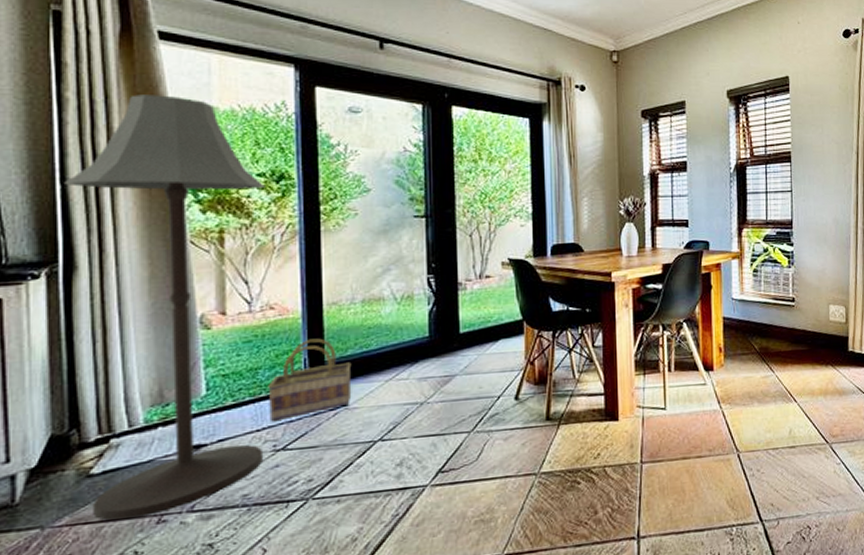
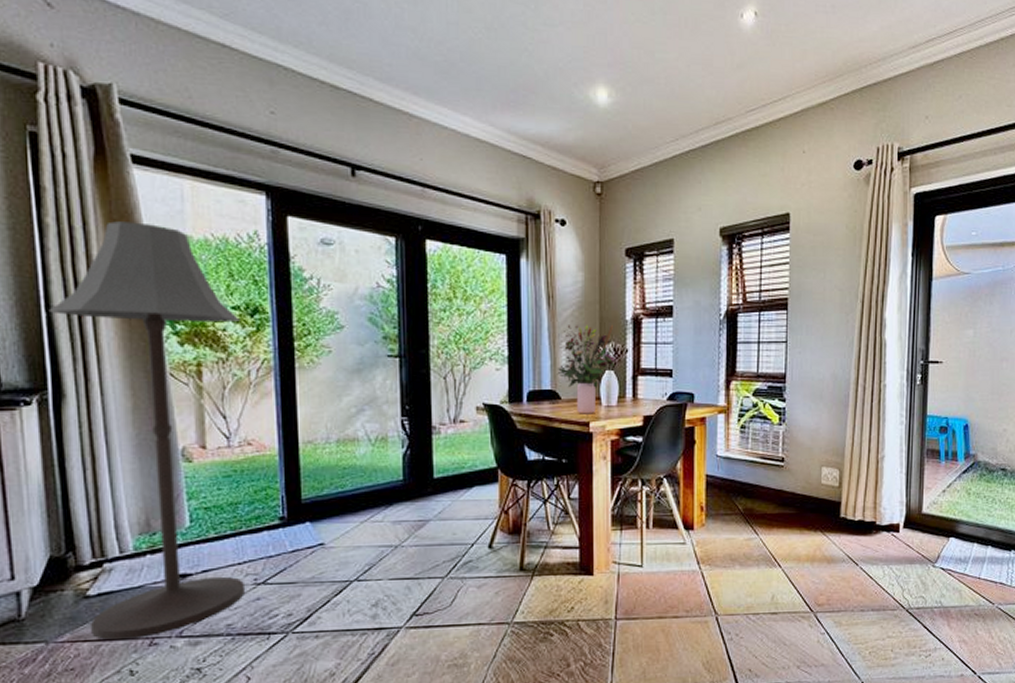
basket: present [268,338,352,421] -> none [247,476,328,555]
bouquet: none [579,179,634,265] -> present [557,324,614,414]

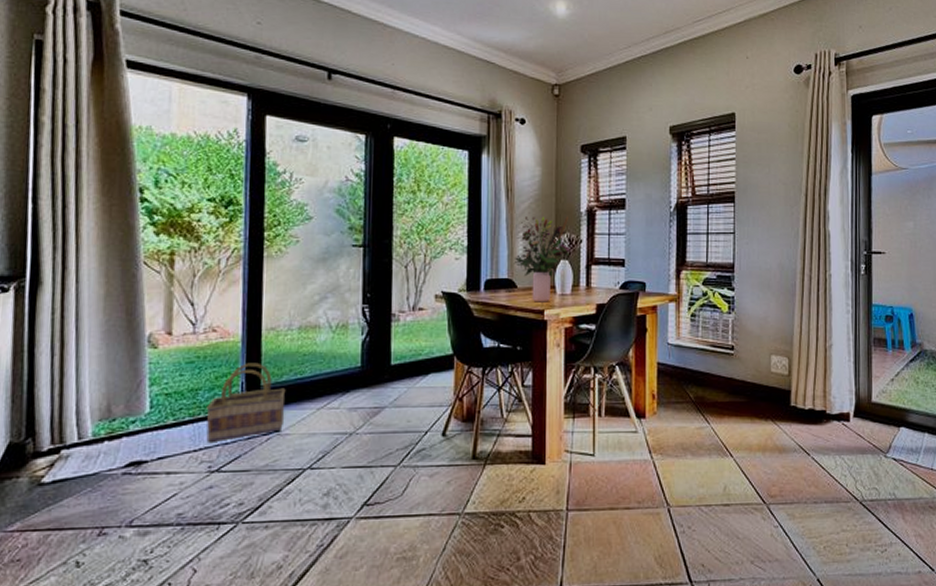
floor lamp: present [48,221,244,641] -> none [35,120,215,530]
basket: none [247,476,328,555] -> present [206,362,286,442]

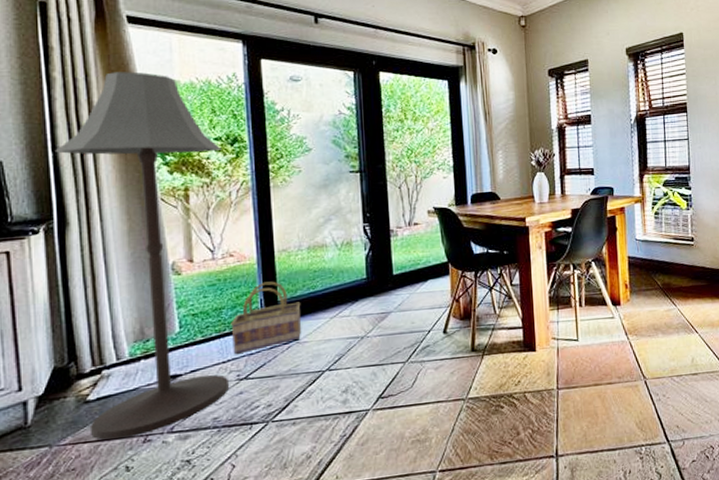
floor lamp: none [35,120,215,530] -> present [55,72,229,440]
bouquet: present [513,216,569,302] -> none [495,133,544,211]

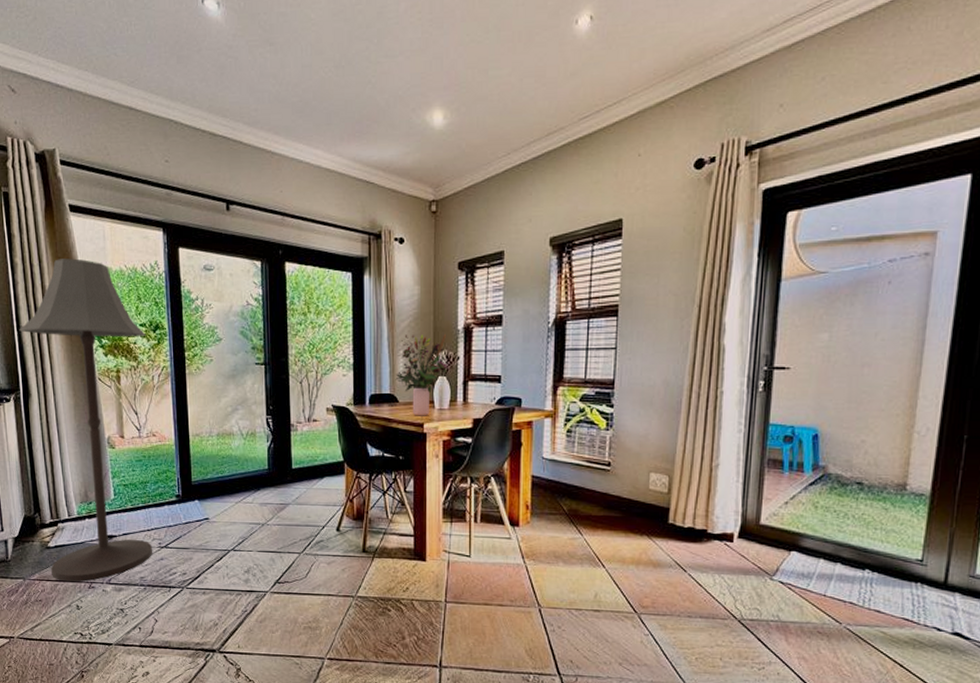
basket: present [230,281,302,354] -> none [153,462,212,524]
bouquet: none [495,133,544,211] -> present [395,333,447,416]

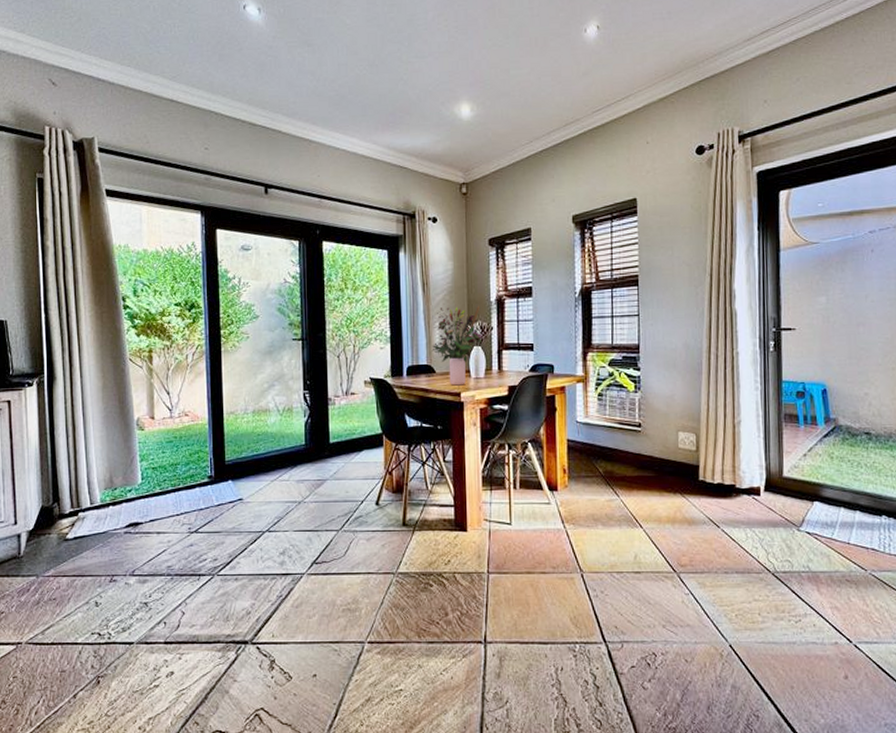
floor lamp: present [19,258,152,582] -> none [46,241,181,576]

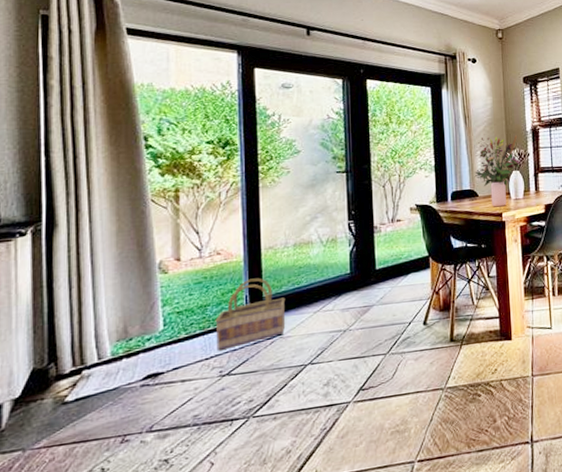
basket: none [184,441,246,508] -> present [215,278,286,350]

